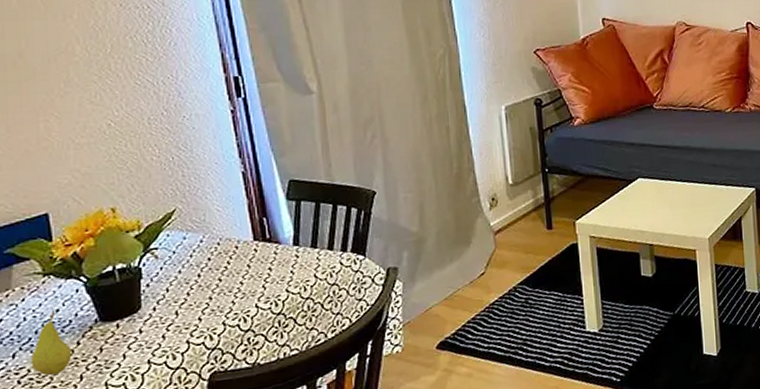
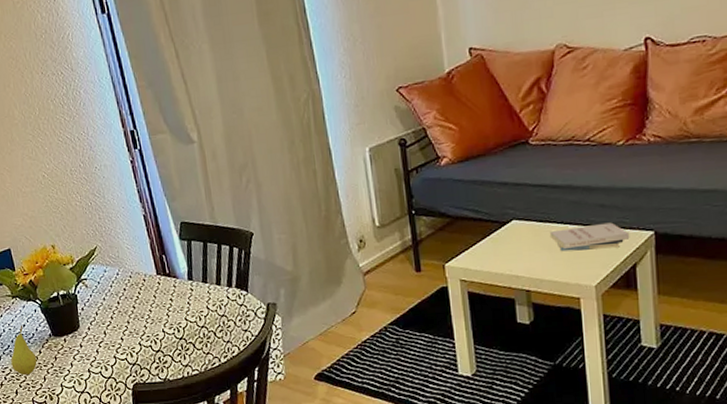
books: none [670,180,736,207] -> present [549,222,630,252]

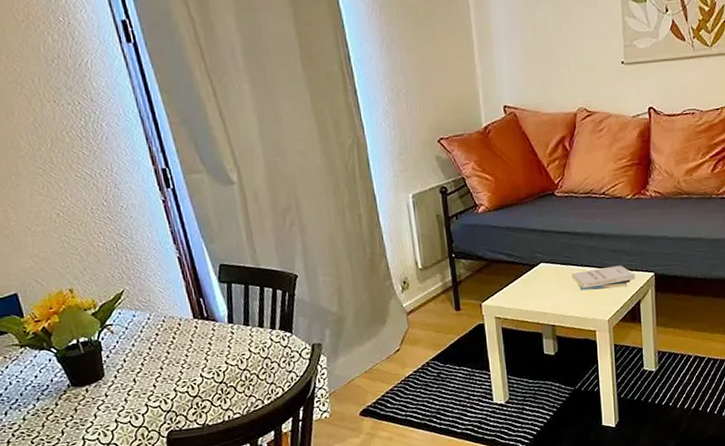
fruit: present [11,325,37,375] -> none [19,376,53,430]

